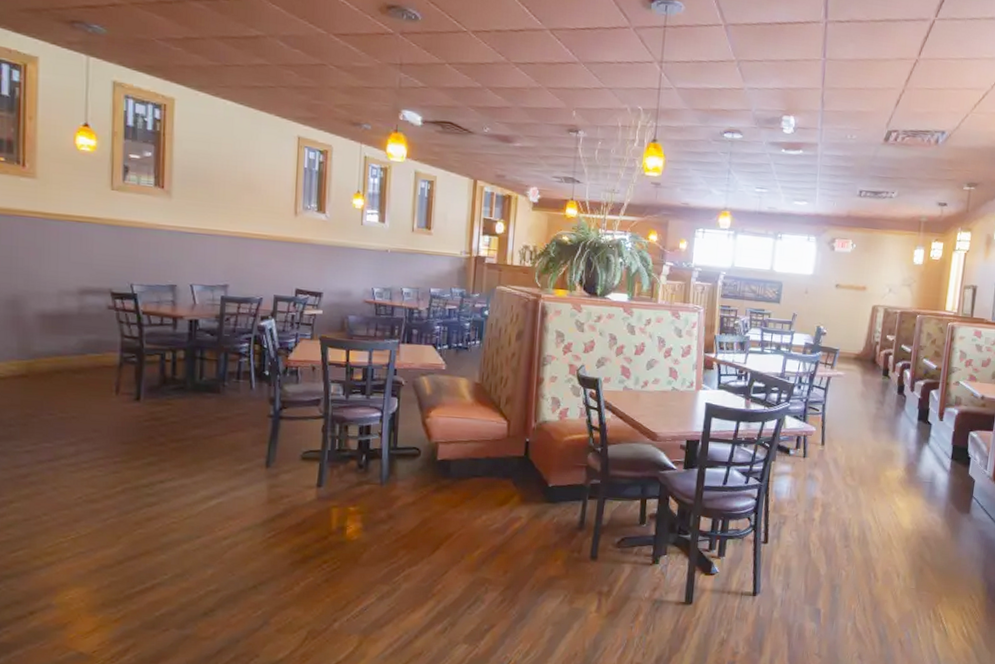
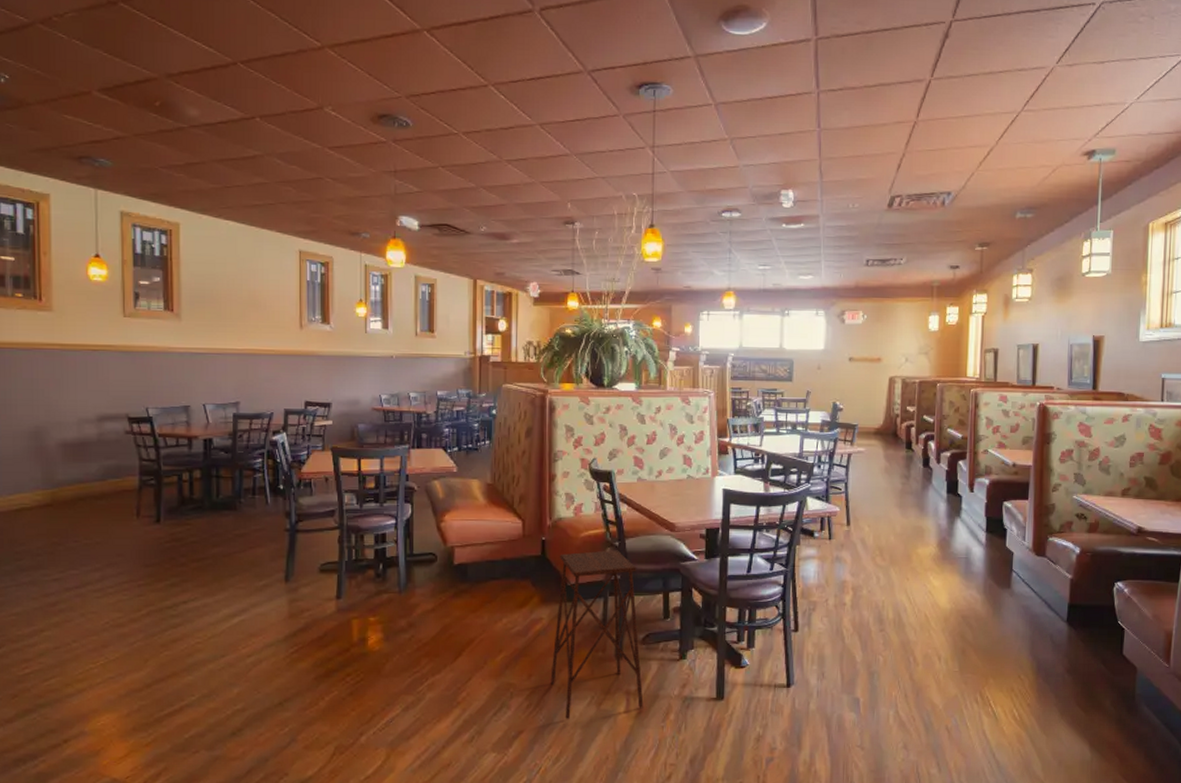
side table: none [525,455,617,616] -> present [550,550,644,720]

